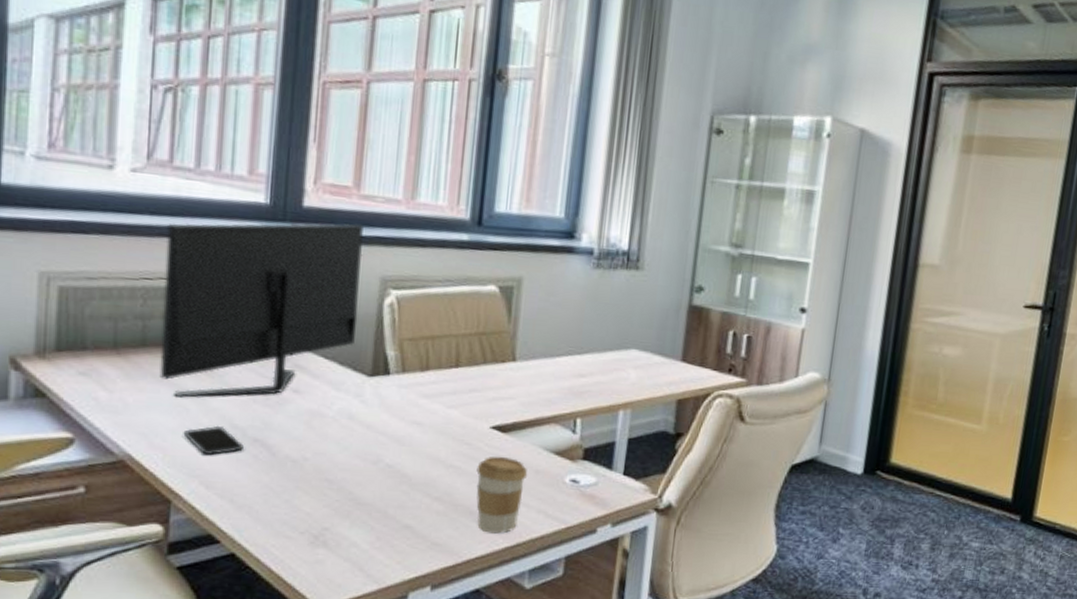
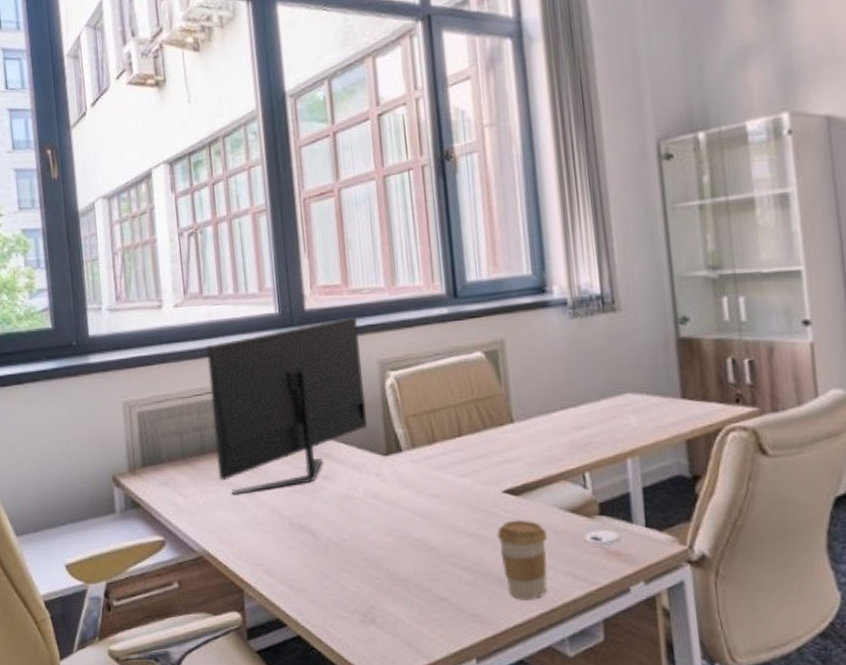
smartphone: present [183,425,244,456] -> none [243,517,292,545]

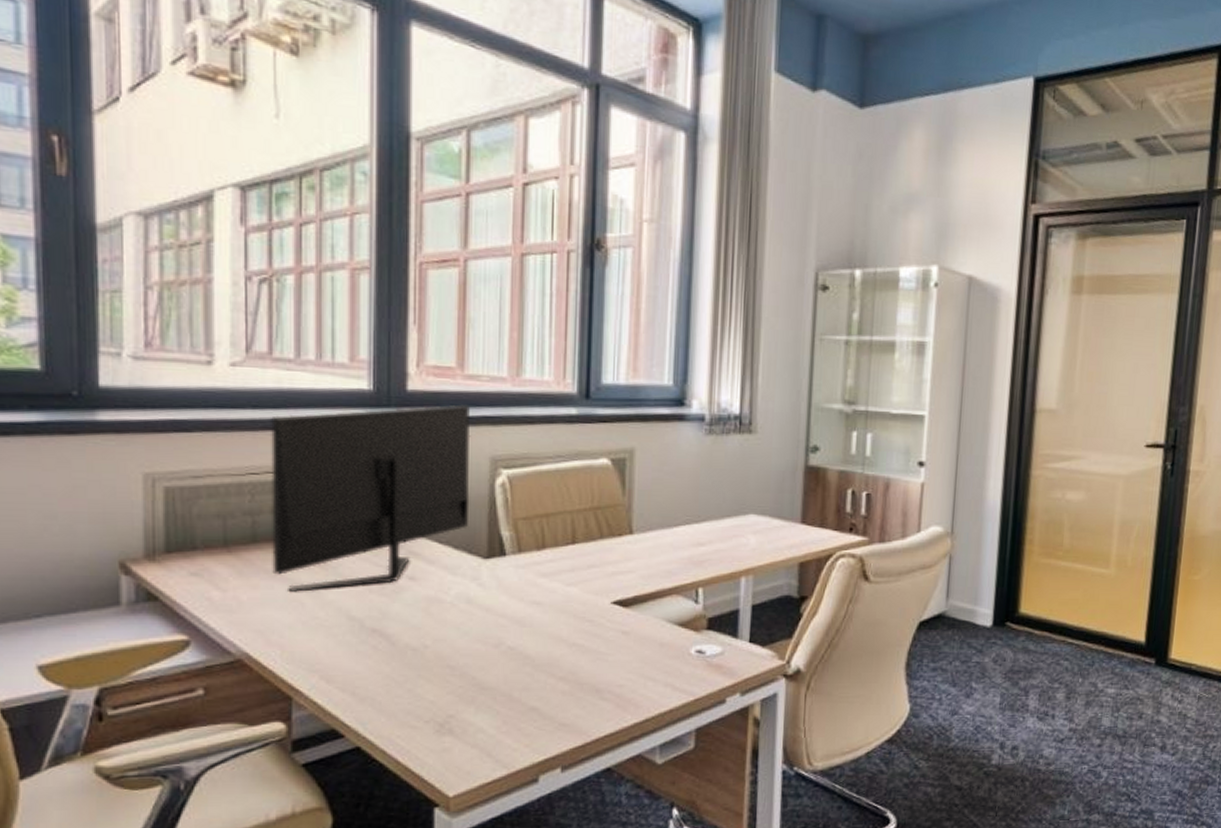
coffee cup: present [497,520,548,600] -> none [600,631,653,710]

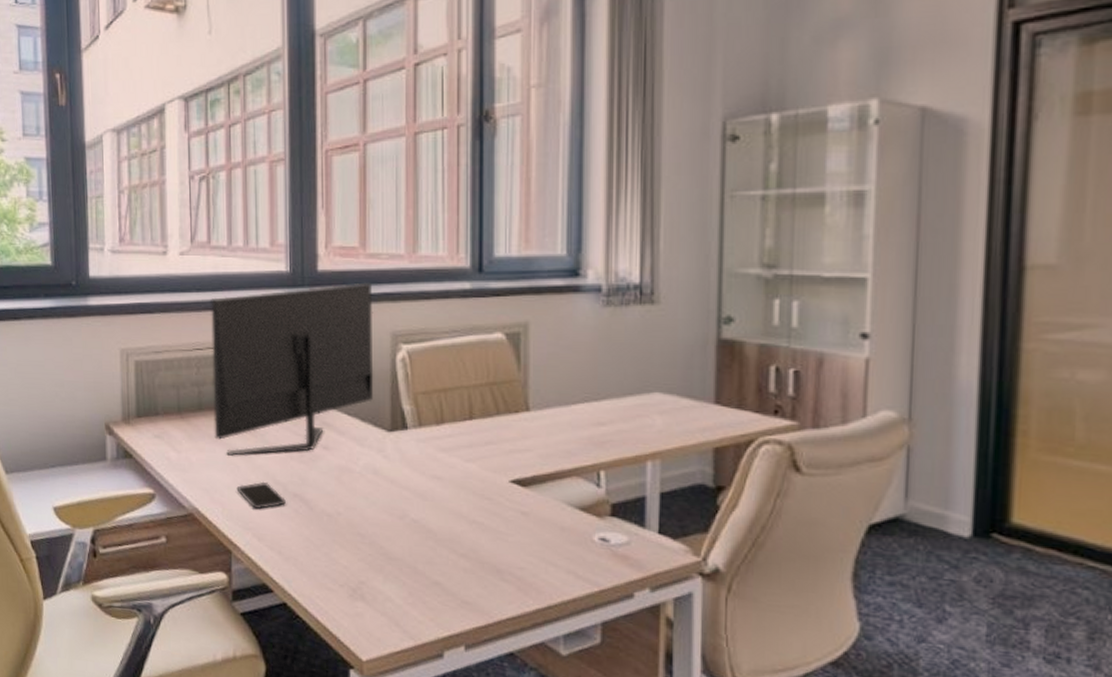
smartphone: none [300,618,362,649] -> present [236,481,286,510]

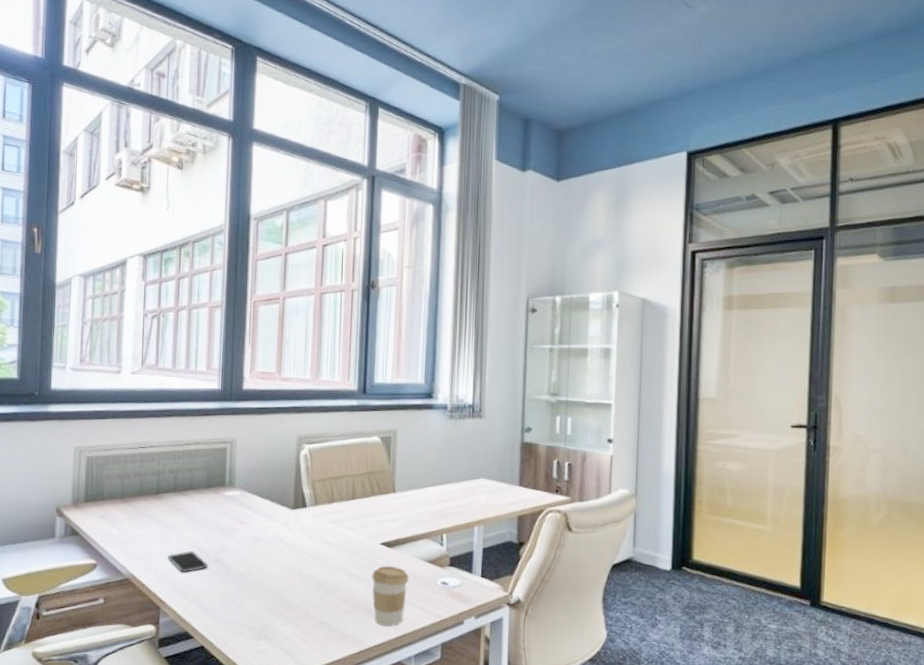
monitor: present [211,282,374,456] -> none [151,398,285,531]
coffee cup: none [499,511,553,595] -> present [371,565,409,626]

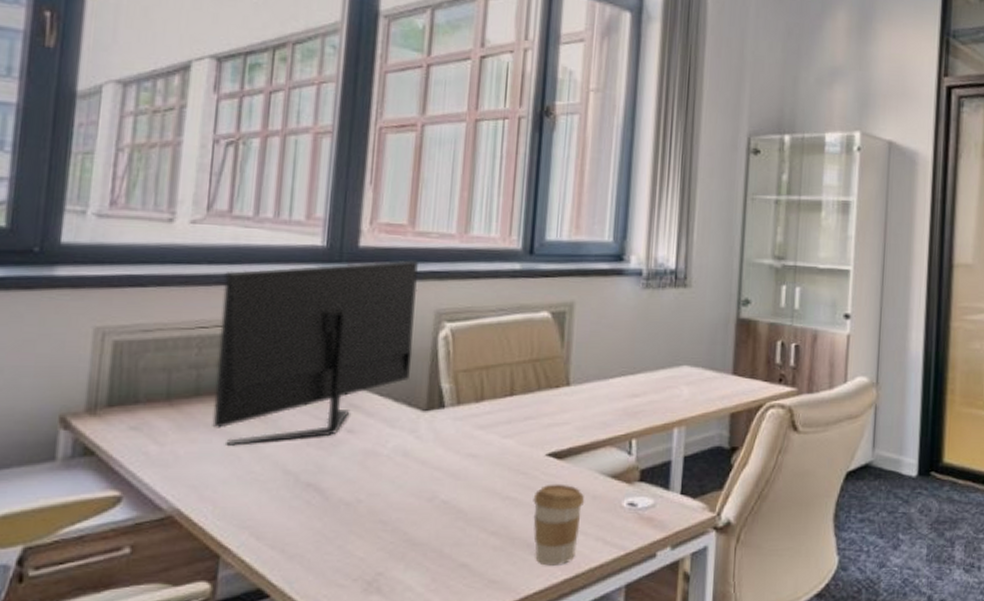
monitor: none [151,398,285,531] -> present [212,260,418,446]
smartphone: present [167,550,208,573] -> none [234,472,296,505]

